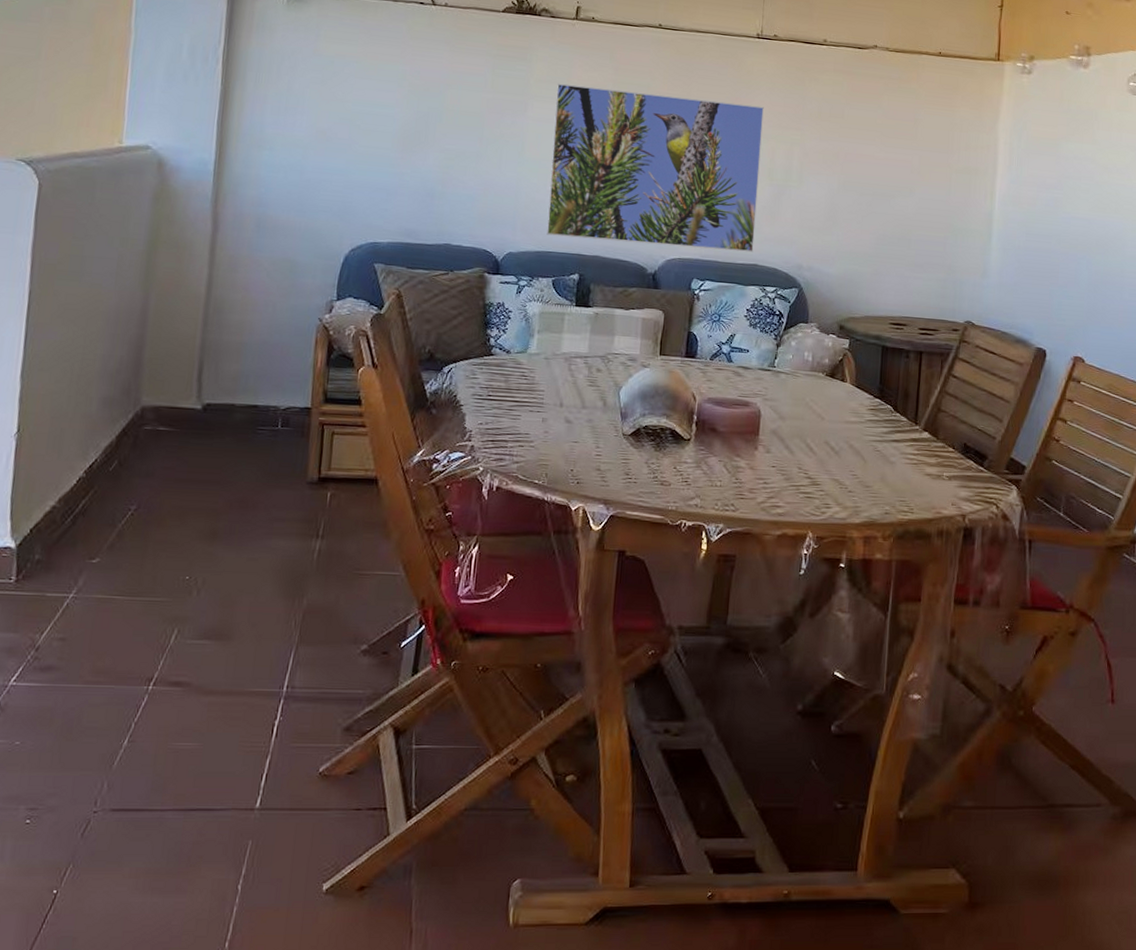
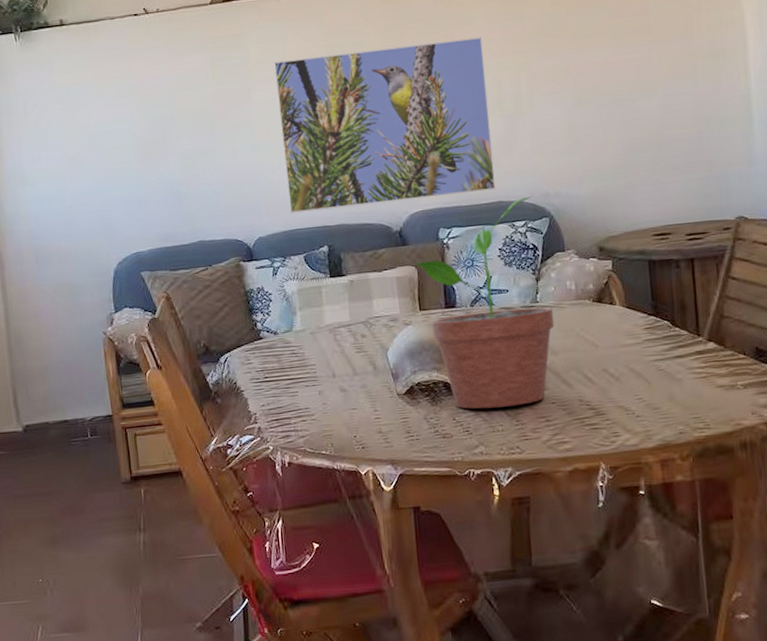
potted plant: none [663,264,788,464] -> present [415,196,555,409]

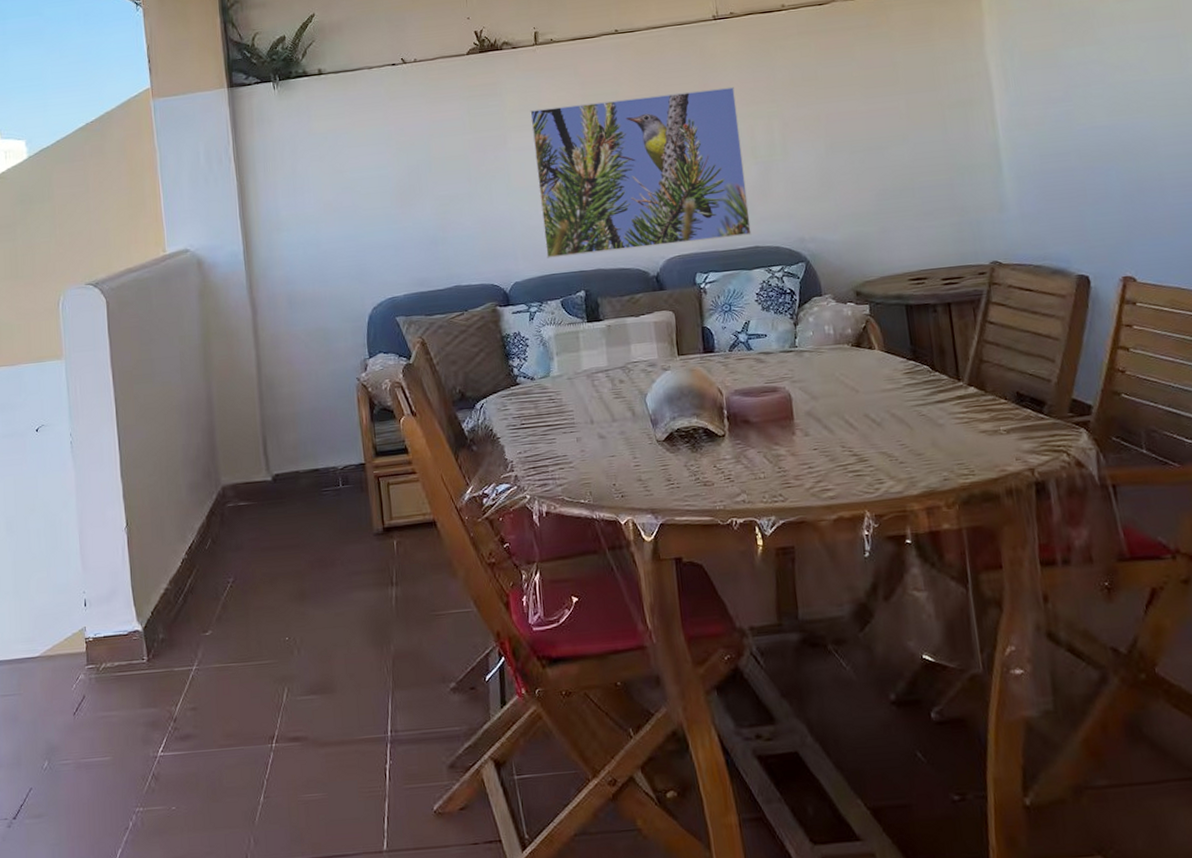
potted plant: present [415,196,555,409] -> none [673,241,814,456]

